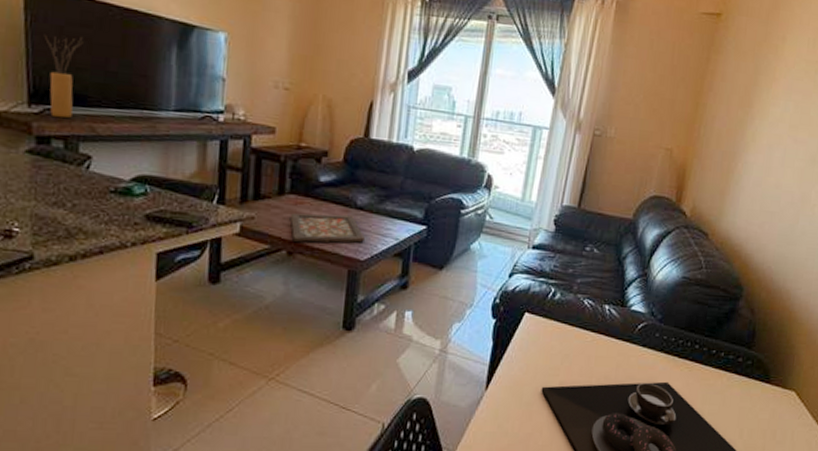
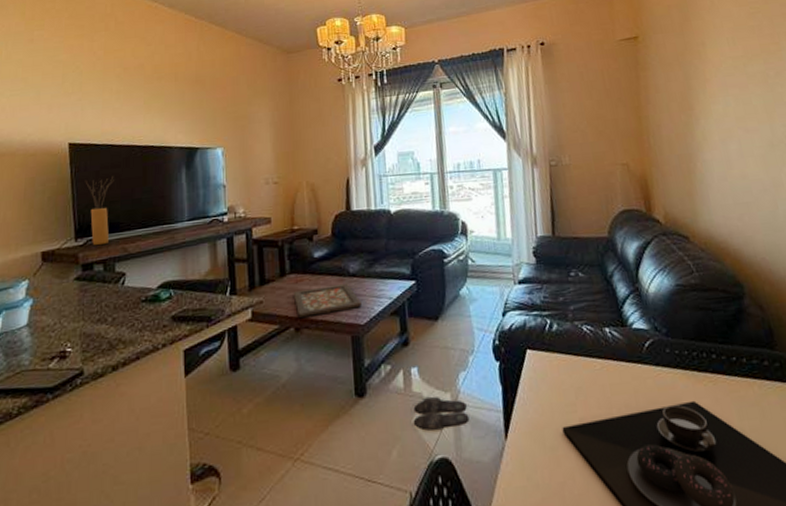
slippers: none [398,340,455,372] -> present [413,396,469,431]

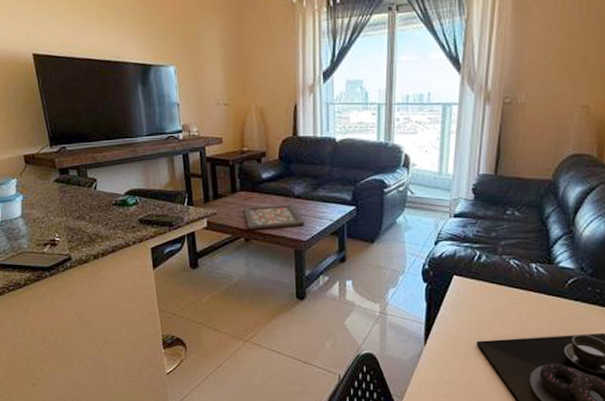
vase: present [85,175,114,246] -> none [52,88,79,153]
slippers: present [413,396,469,431] -> none [345,305,394,331]

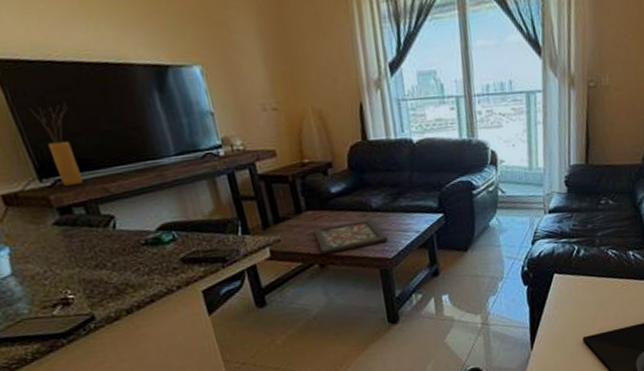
vase: none [52,88,79,153] -> present [28,101,83,187]

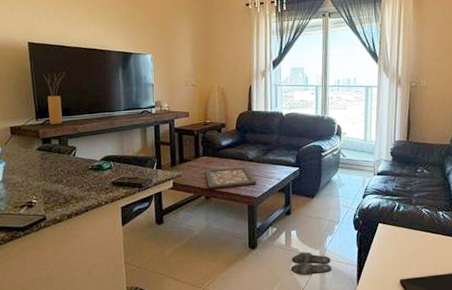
slippers: none [446,318,499,347] -> present [290,251,332,275]

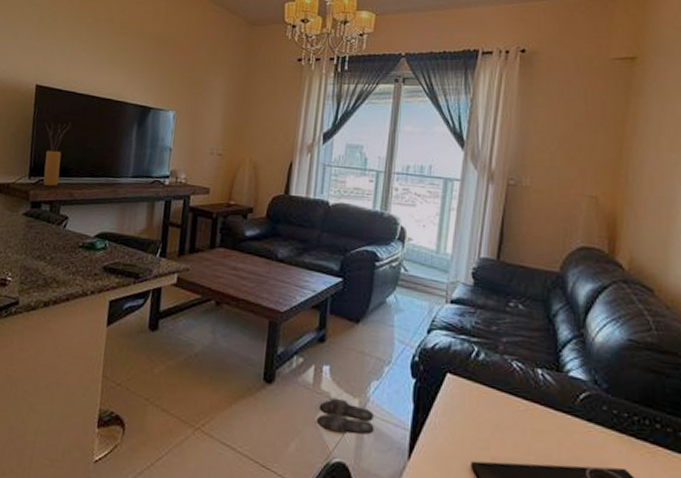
decorative tray: present [204,166,257,189] -> none [218,265,285,295]

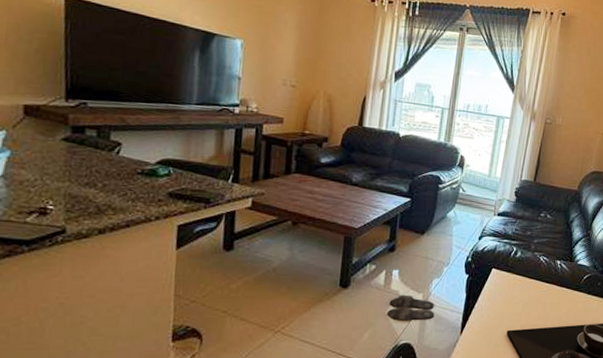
vase: present [43,122,72,187] -> none [82,40,118,112]

